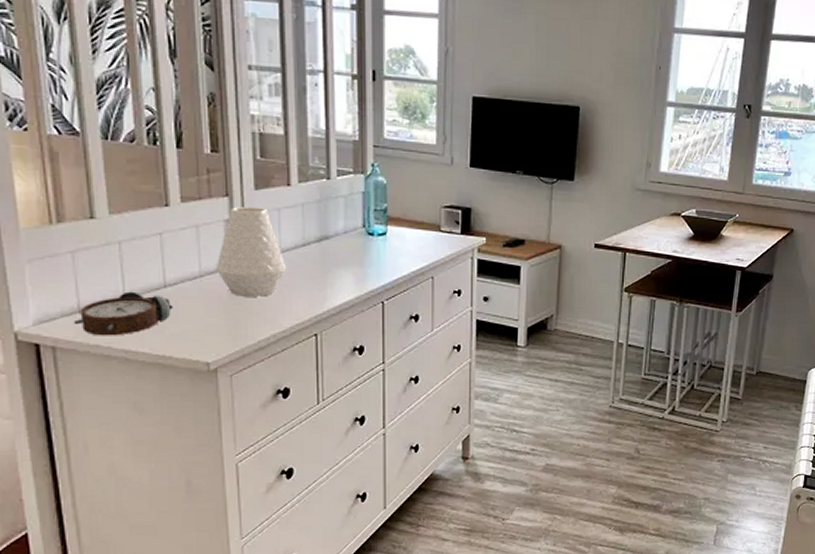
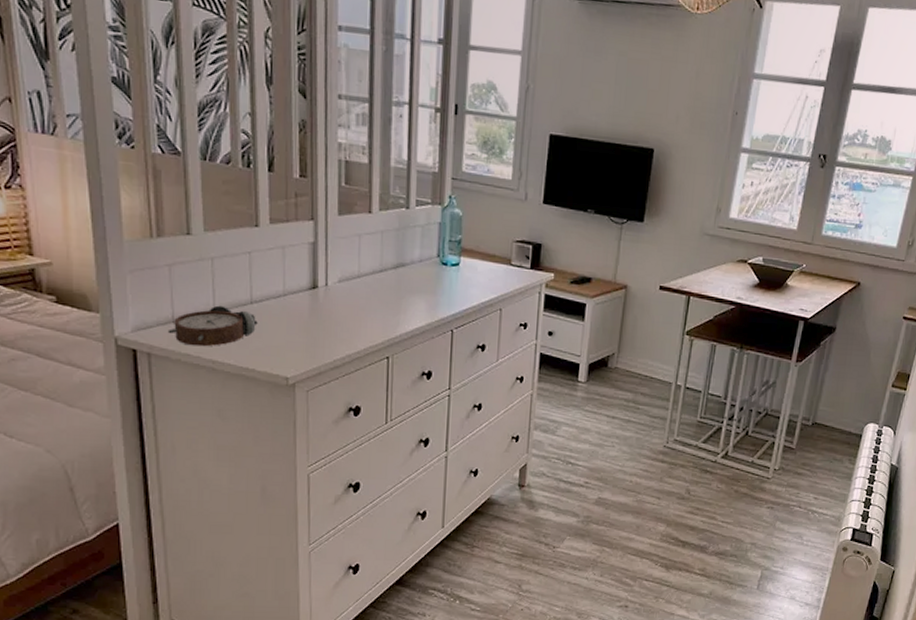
vase: present [215,207,287,297] -> none [298,231,364,318]

